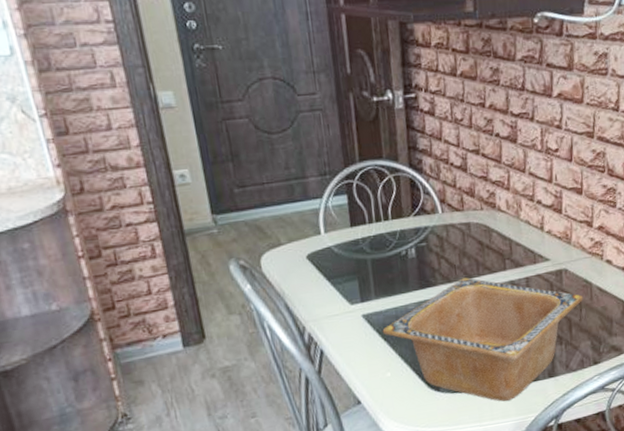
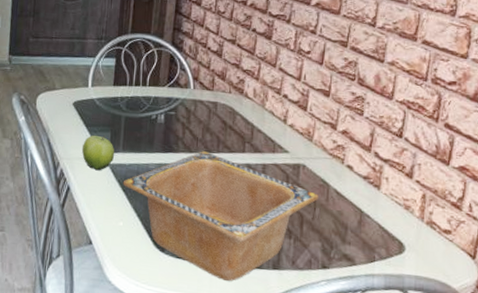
fruit: none [328,285,368,326] -> present [82,135,115,171]

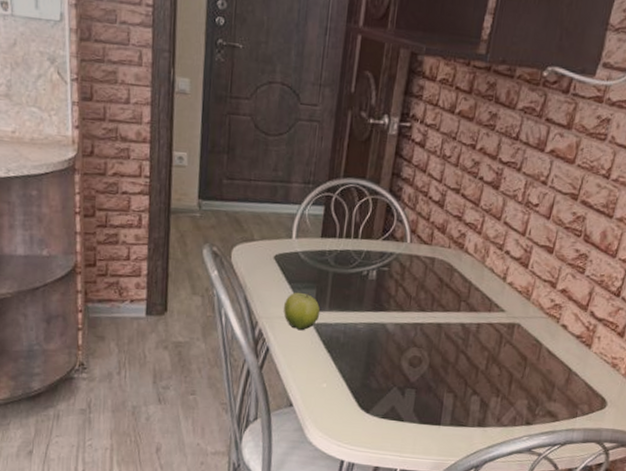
serving bowl: present [123,151,319,281] -> none [328,310,530,439]

